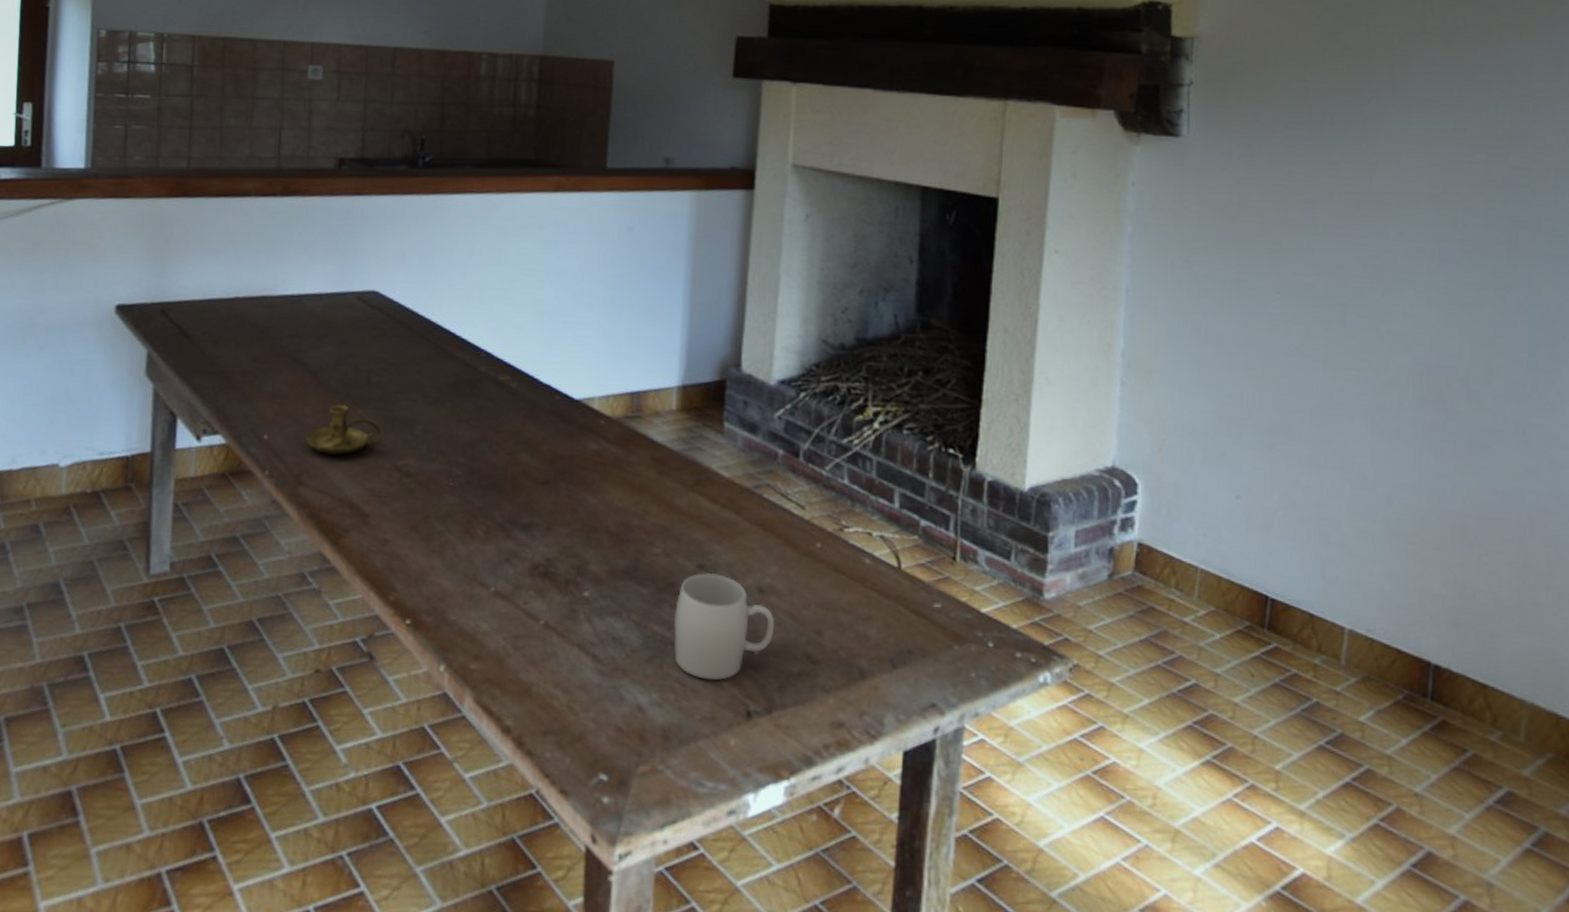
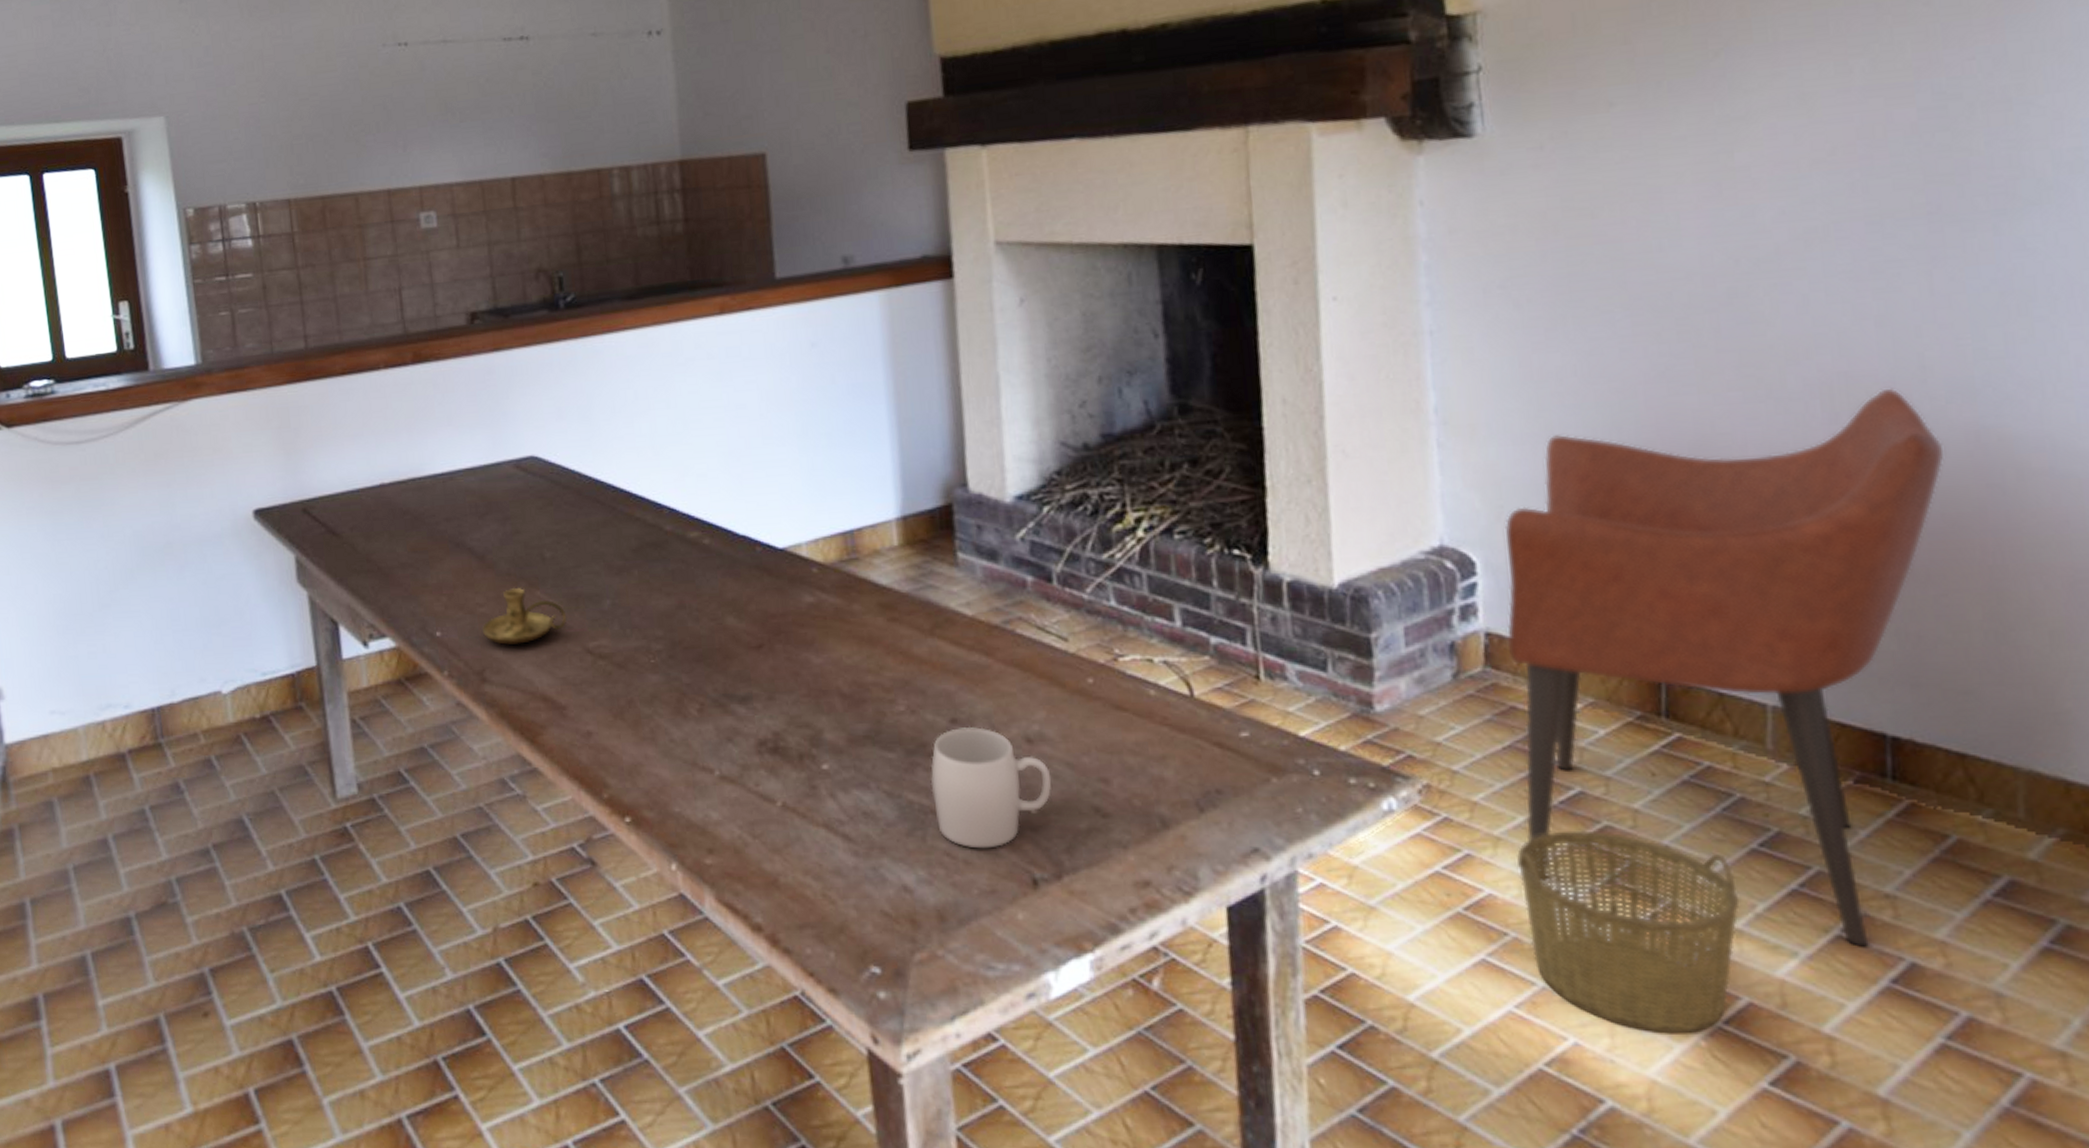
basket: none [1138,714,1306,894] -> present [1516,830,1740,1034]
armchair: none [1150,384,1498,835] -> present [1504,388,1943,947]

